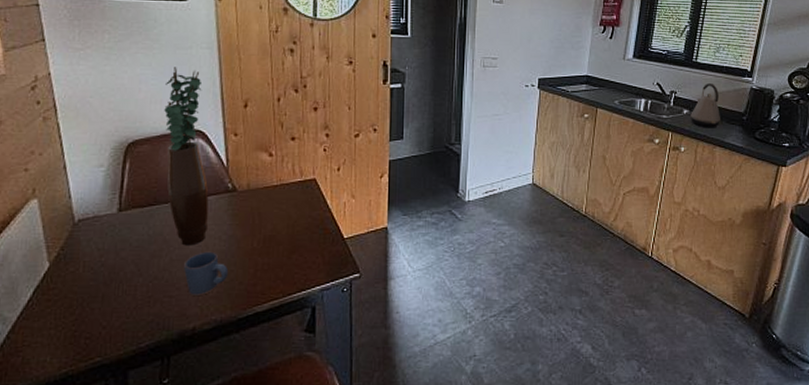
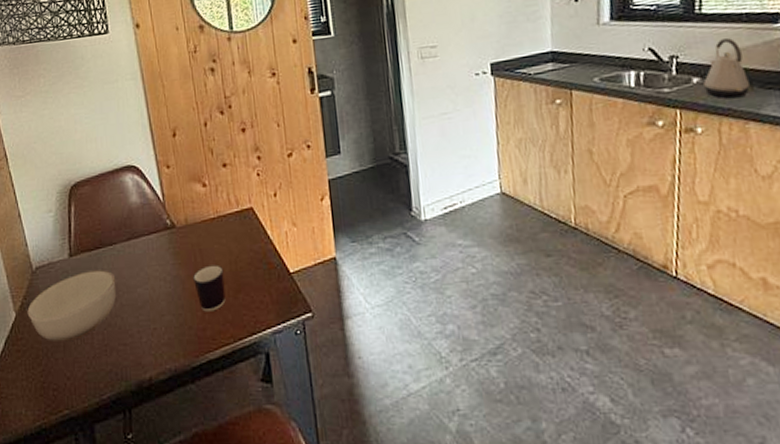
bowl: none [63,226,168,292] -> present [27,270,117,341]
vase: present [164,67,209,246] -> none [98,102,153,290]
mug: present [183,251,229,295] -> none [133,294,178,343]
mug: none [249,227,280,269] -> present [193,264,226,312]

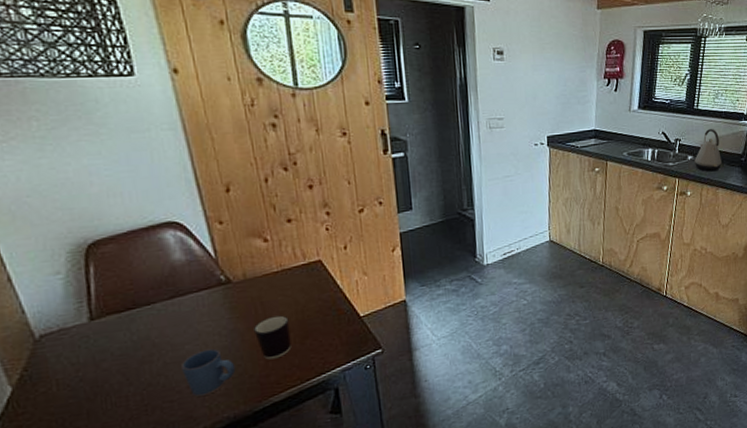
bowl: present [27,270,117,341] -> none [30,330,158,410]
mug: none [133,294,178,343] -> present [180,348,236,397]

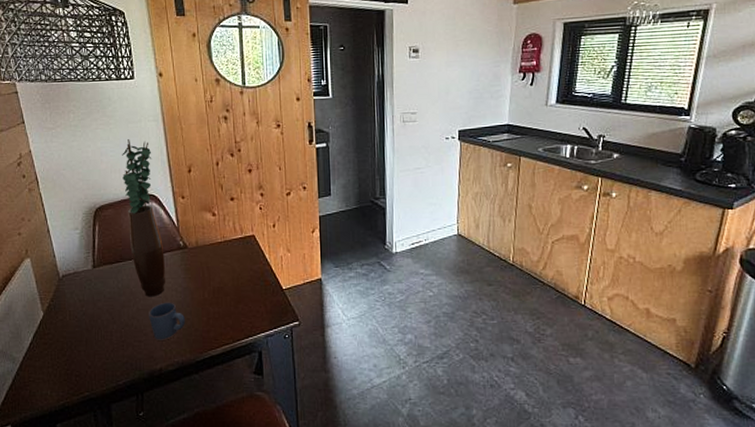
vase: none [123,153,205,347] -> present [122,139,166,297]
mug: present [254,315,292,360] -> none [201,280,228,318]
kettle: present [695,128,723,172] -> none [621,124,656,172]

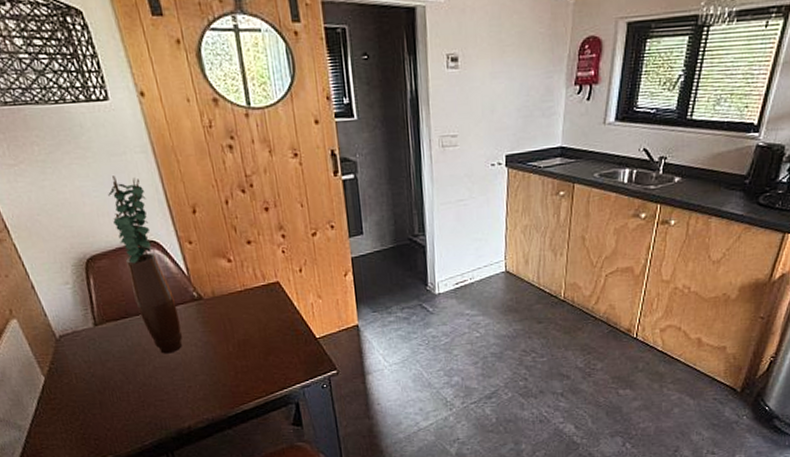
mug: present [148,302,186,340] -> none [166,357,211,398]

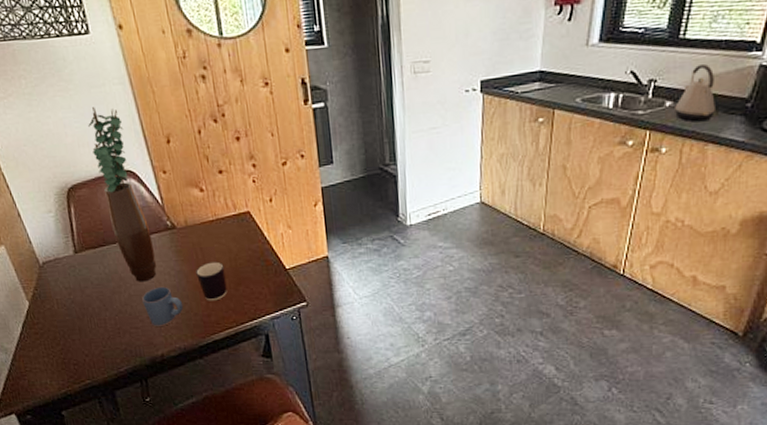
mug: none [166,357,211,398] -> present [141,286,184,326]
mug: none [224,332,257,372] -> present [196,261,228,301]
kettle: none [683,142,719,197] -> present [675,63,717,122]

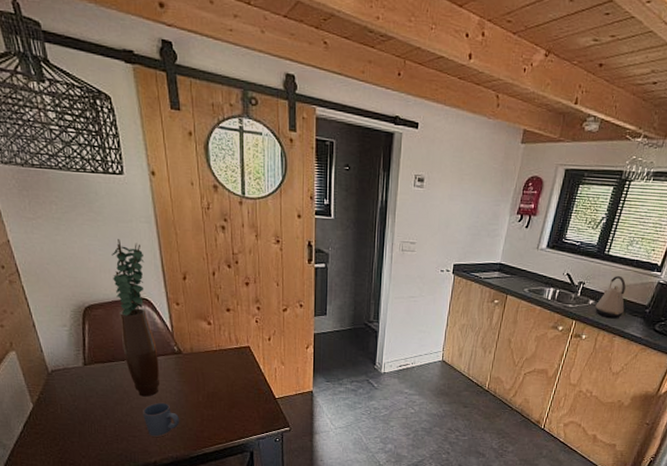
mug: present [196,261,228,301] -> none [195,385,221,419]

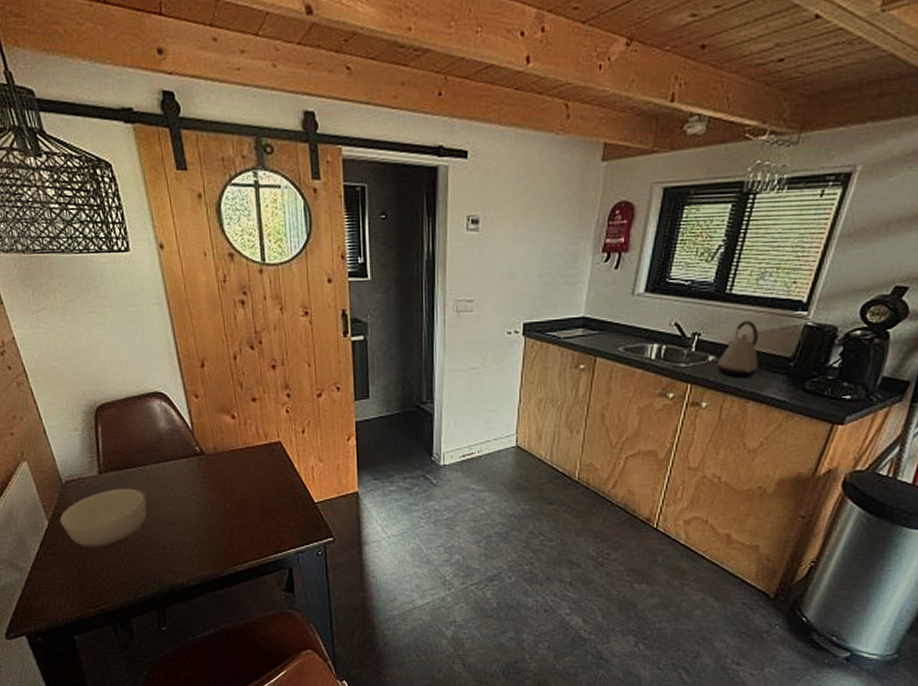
bowl: none [44,378,127,430] -> present [59,488,148,548]
vase: present [112,239,160,397] -> none [122,326,183,507]
mug: present [142,402,180,437] -> none [164,513,207,554]

